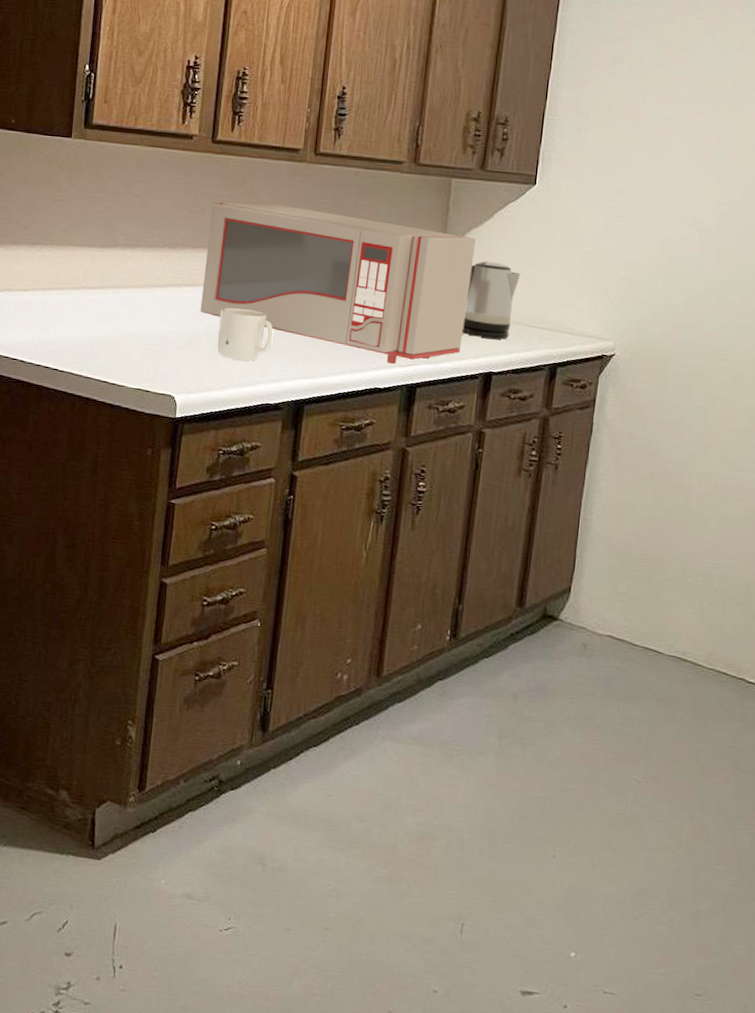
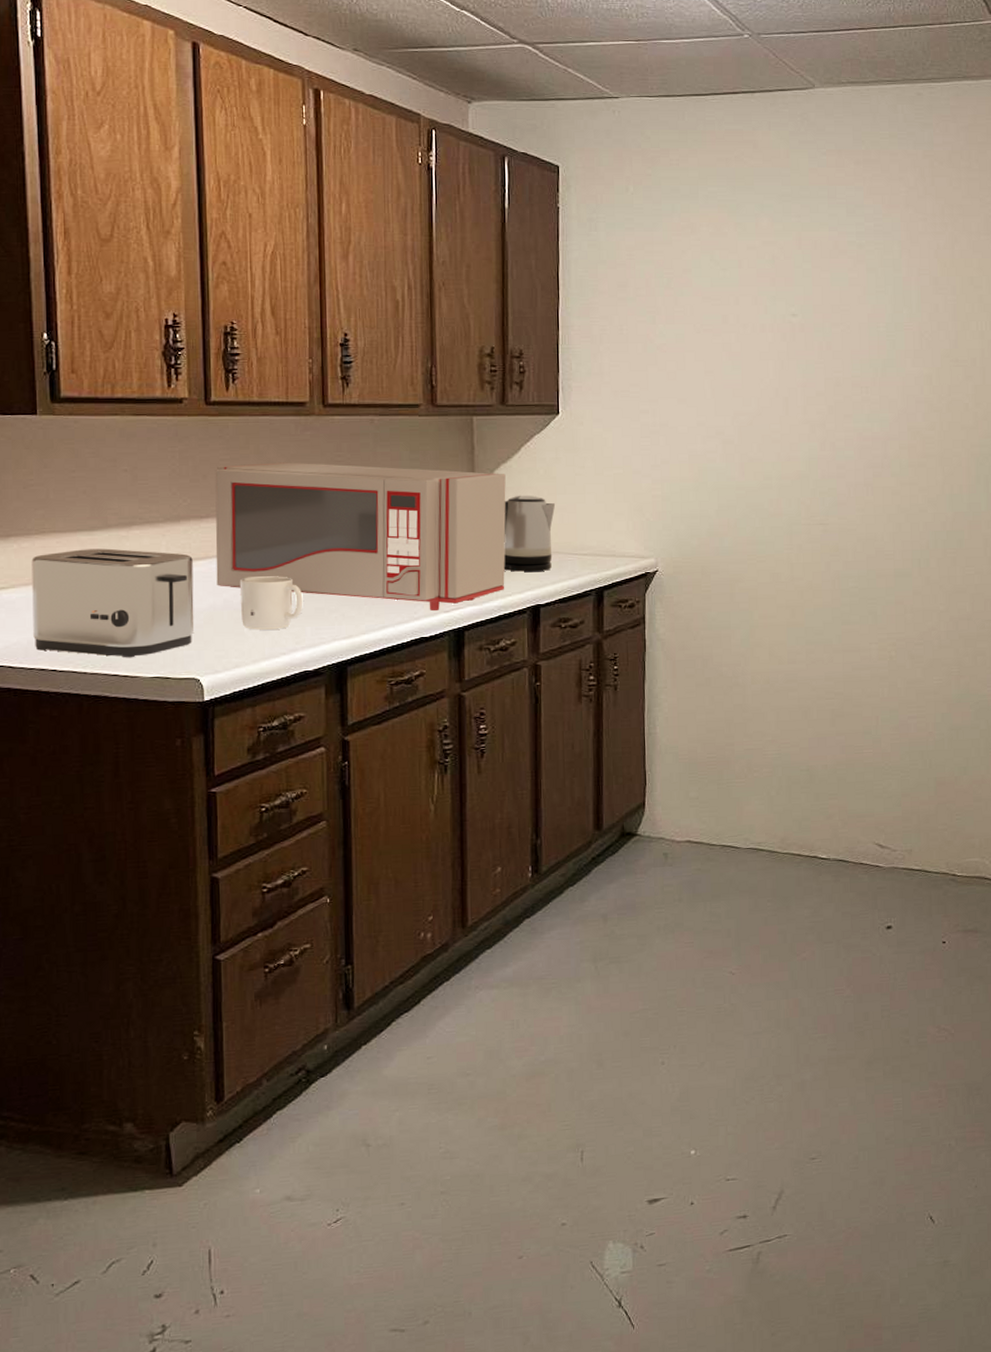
toaster: none [43,263,183,369] -> present [31,548,194,658]

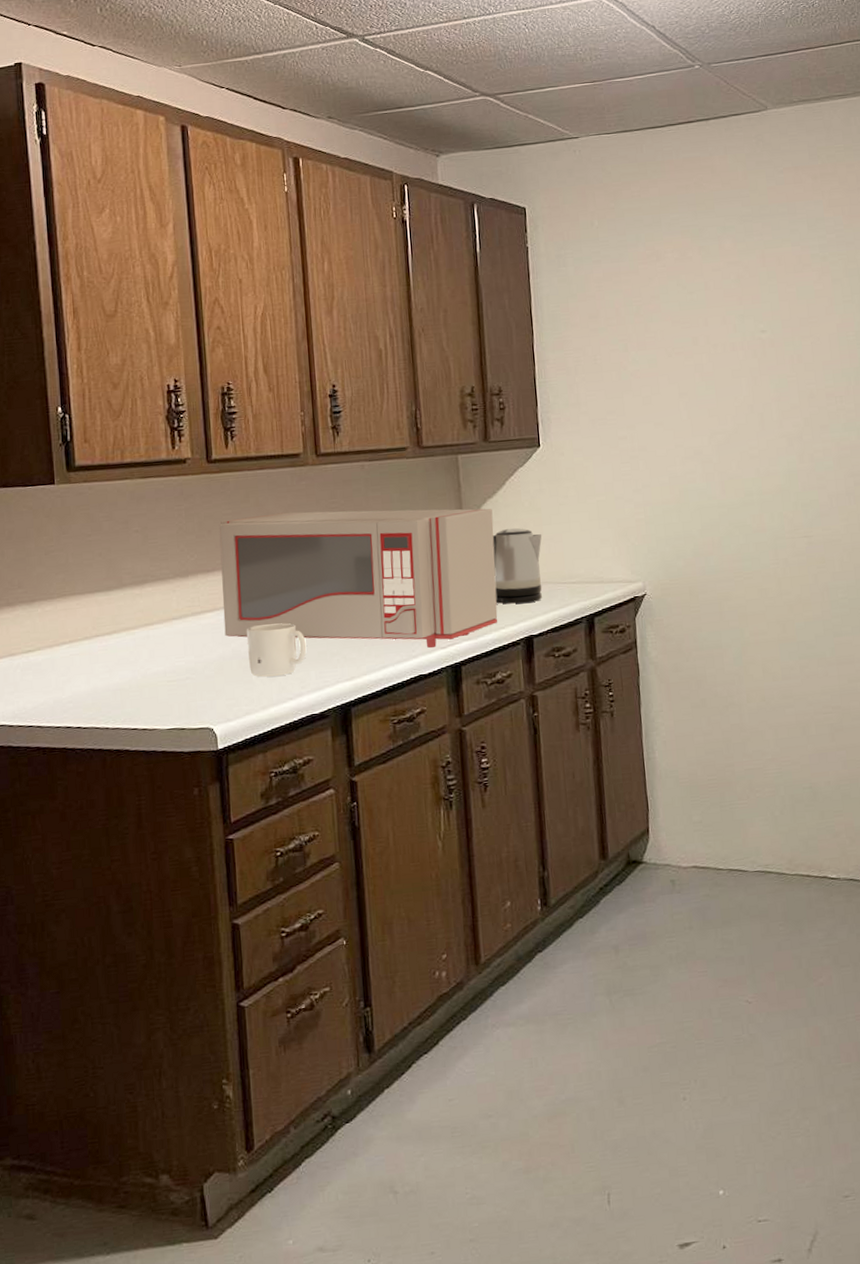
toaster: present [31,548,194,658] -> none [54,606,206,712]

